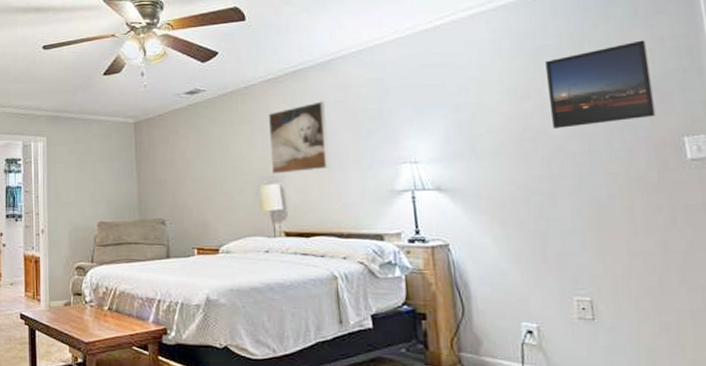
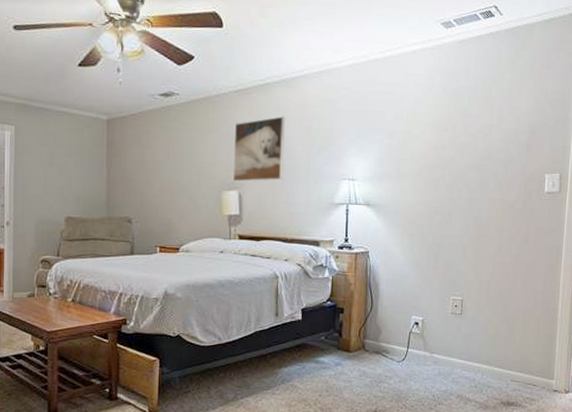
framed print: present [545,40,656,129] -> none [460,91,535,160]

